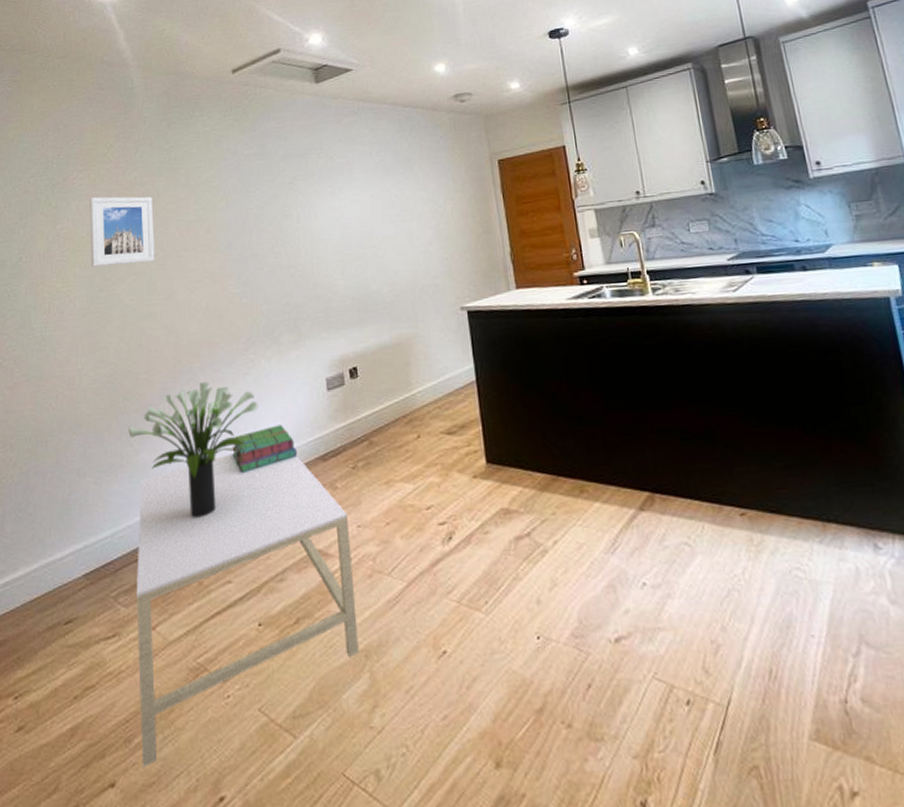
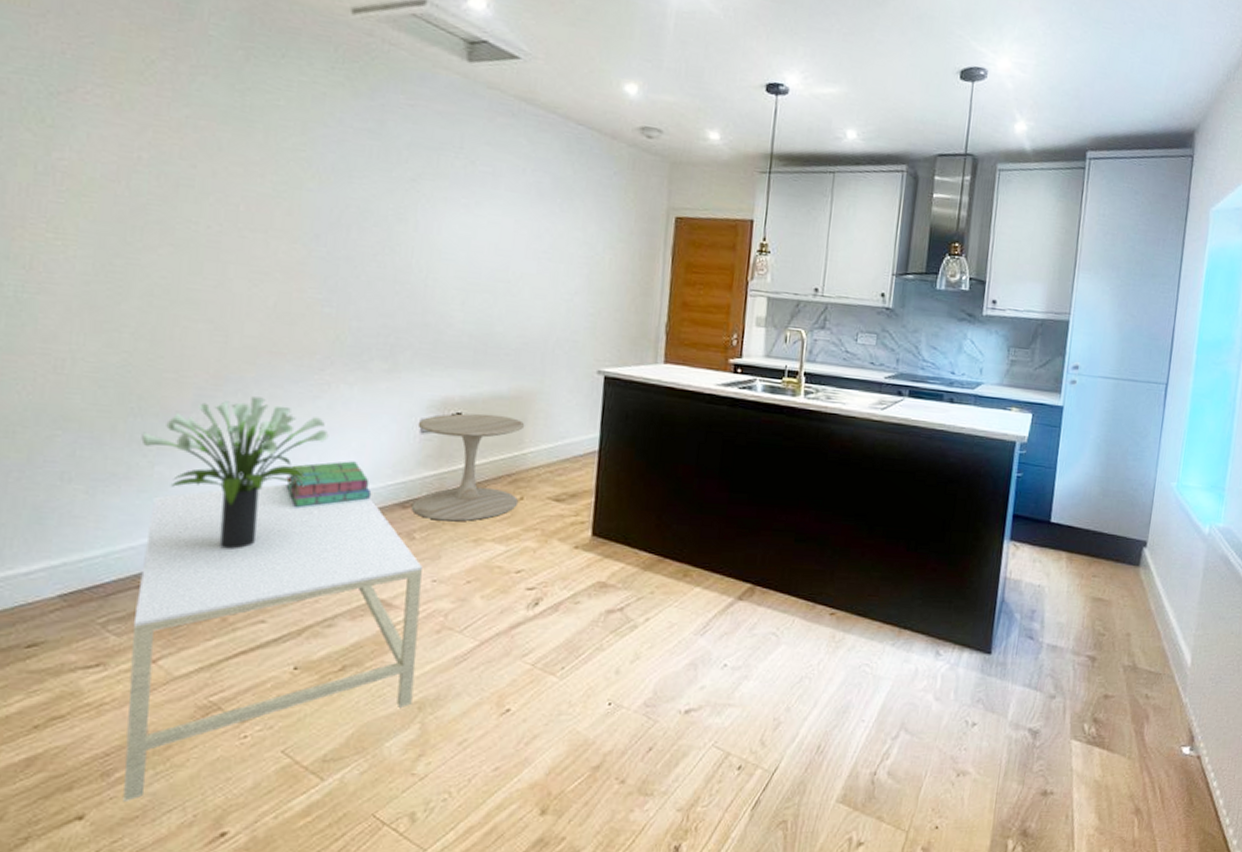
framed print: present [90,196,155,267] -> none [104,126,210,235]
side table: none [324,362,417,468] -> present [411,413,525,522]

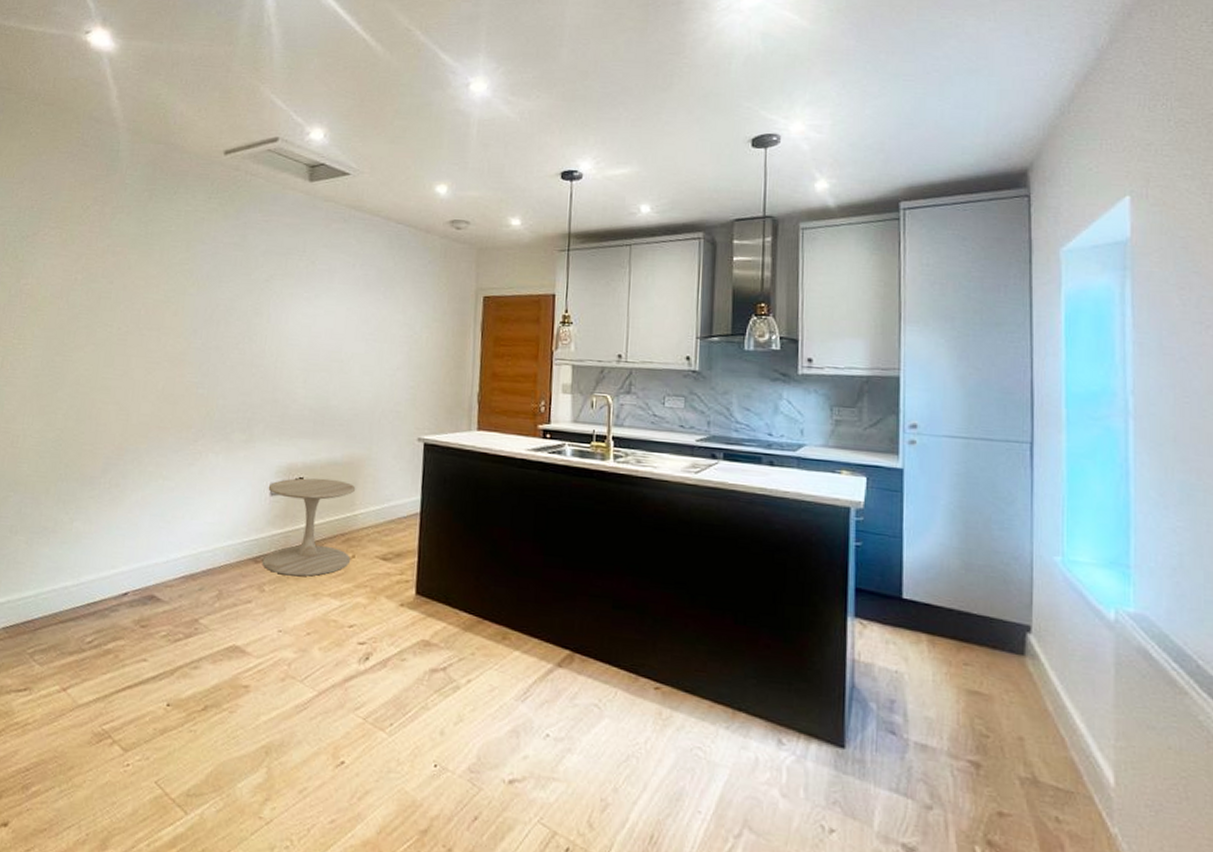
coffee table: present [123,484,422,801] -> none [36,539,270,814]
potted plant: present [141,396,329,550] -> none [65,464,200,595]
stack of books: present [285,461,372,508] -> none [166,519,231,560]

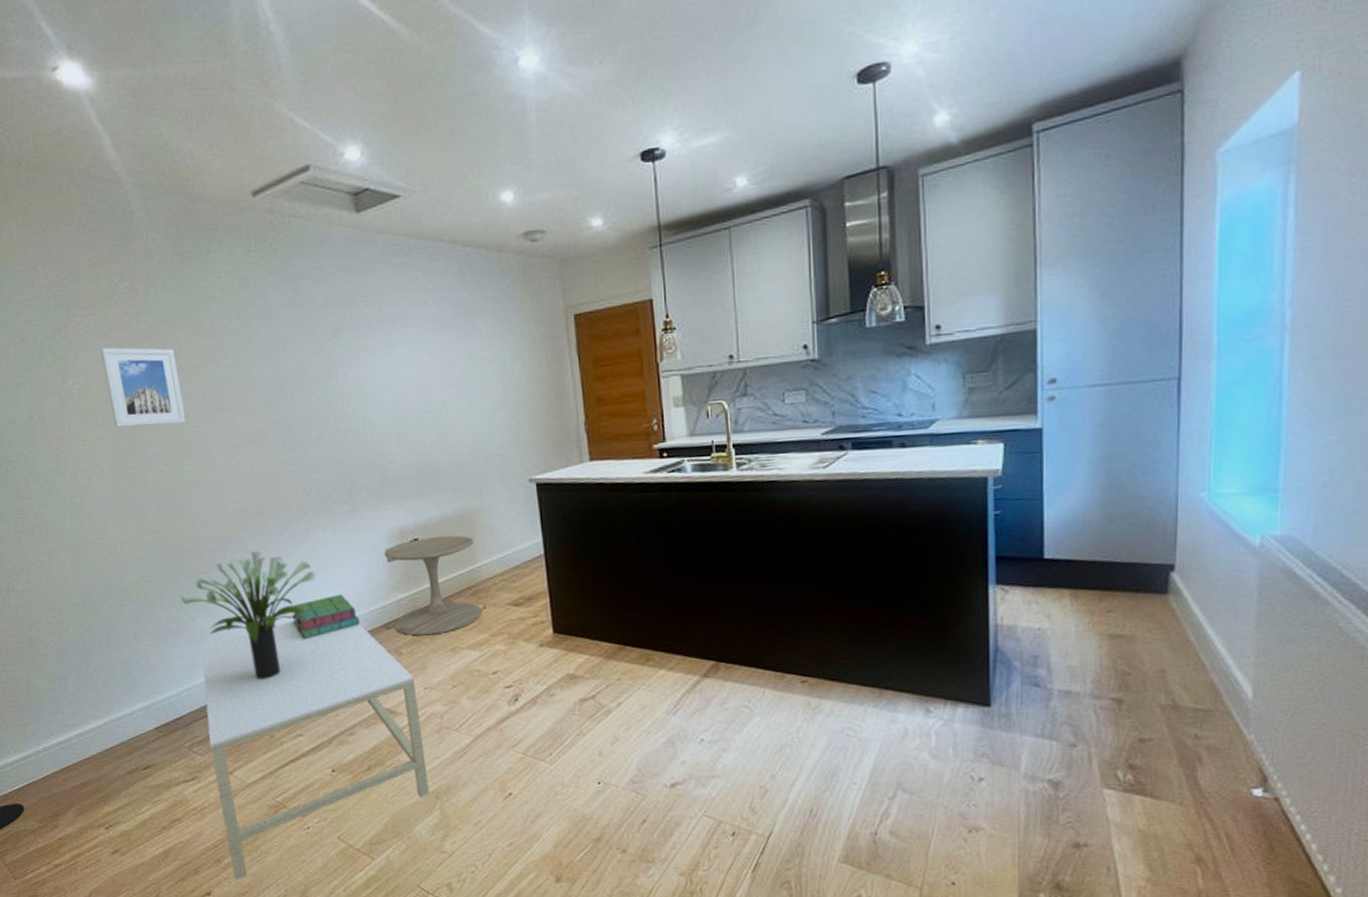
coffee table: none [36,539,270,814] -> present [201,621,430,881]
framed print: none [51,257,123,335] -> present [100,347,186,428]
potted plant: none [65,464,200,595] -> present [180,551,316,680]
stack of books: none [166,519,231,560] -> present [292,594,360,640]

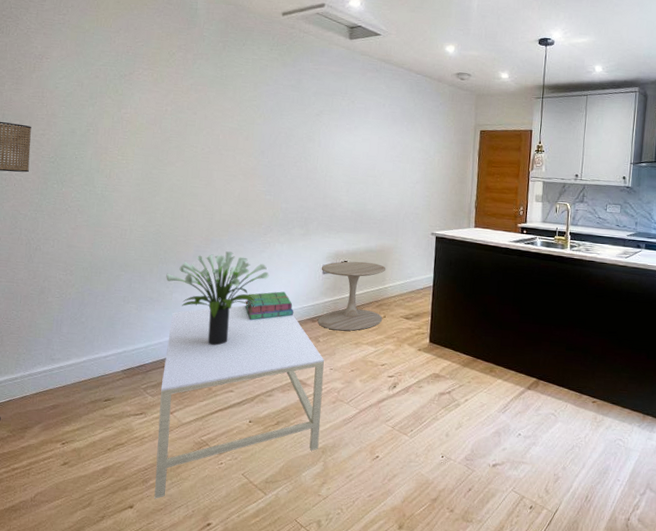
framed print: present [100,347,186,428] -> none [148,92,204,154]

